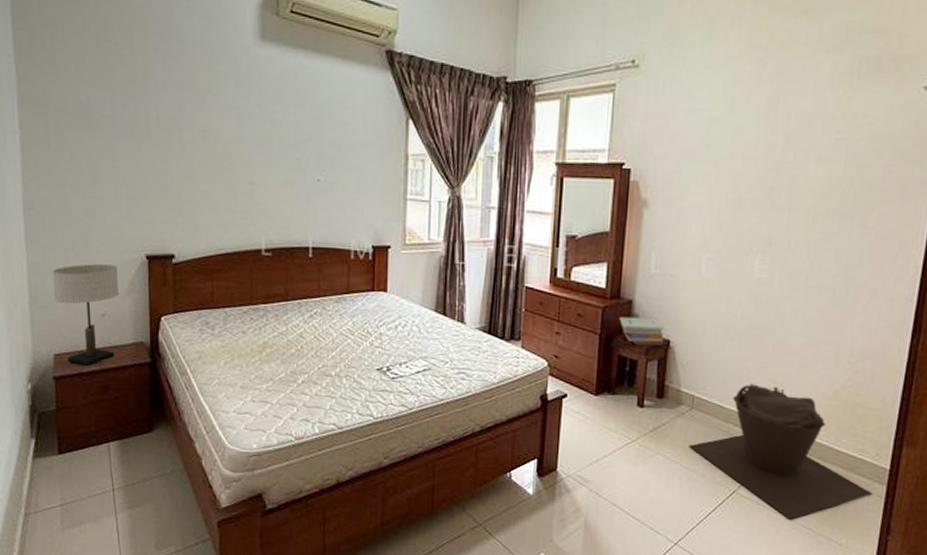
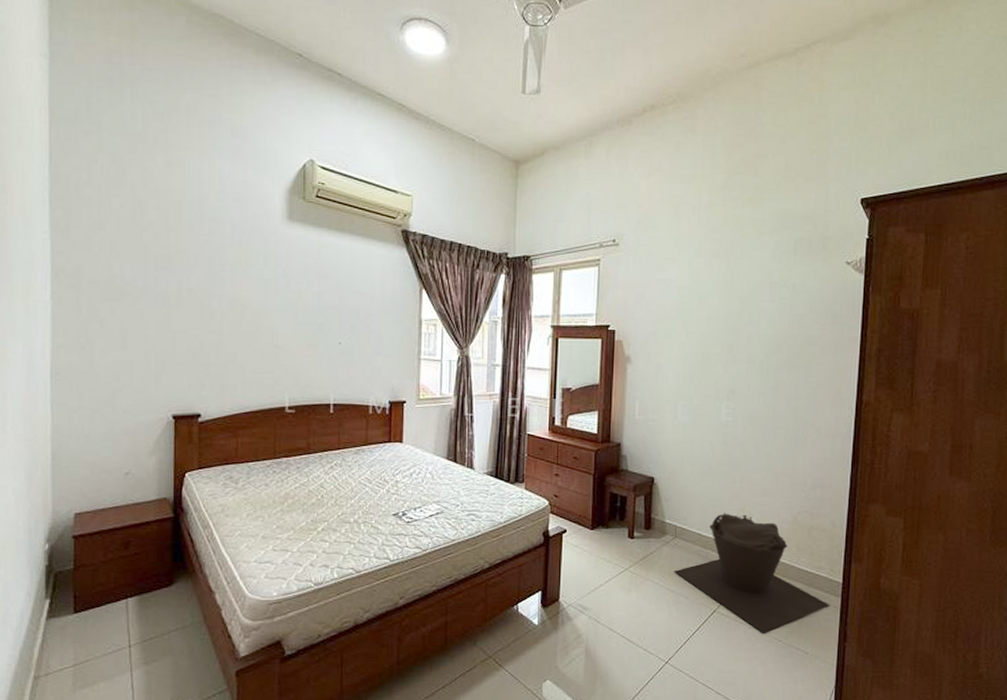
table lamp: present [51,264,120,366] -> none [76,425,145,523]
books: present [619,316,664,347] -> none [610,458,649,484]

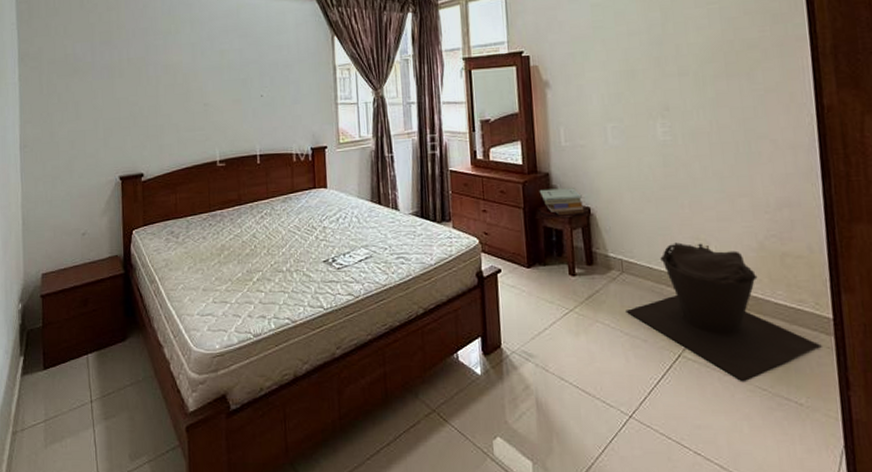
books: none [610,458,649,484] -> present [539,188,585,216]

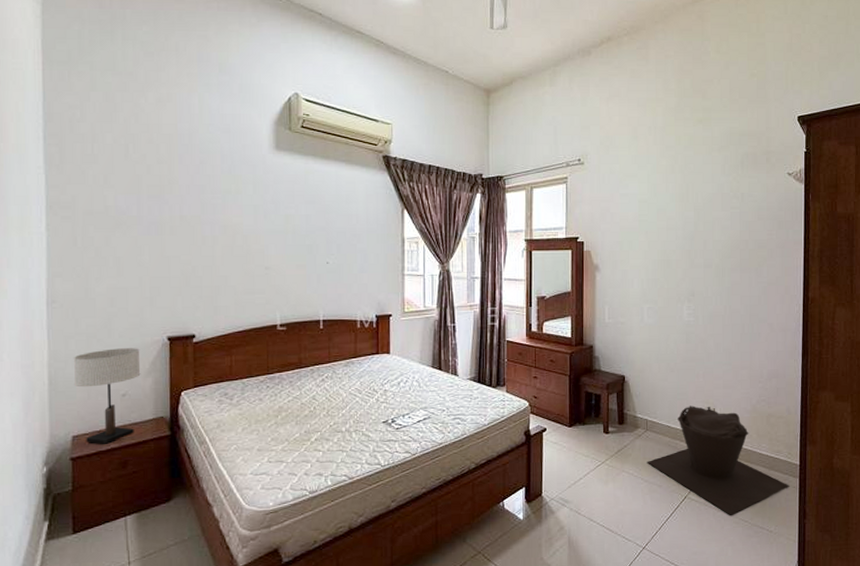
table lamp: none [41,188,98,282] -> present [73,348,141,444]
books: present [539,188,585,216] -> none [584,359,620,383]

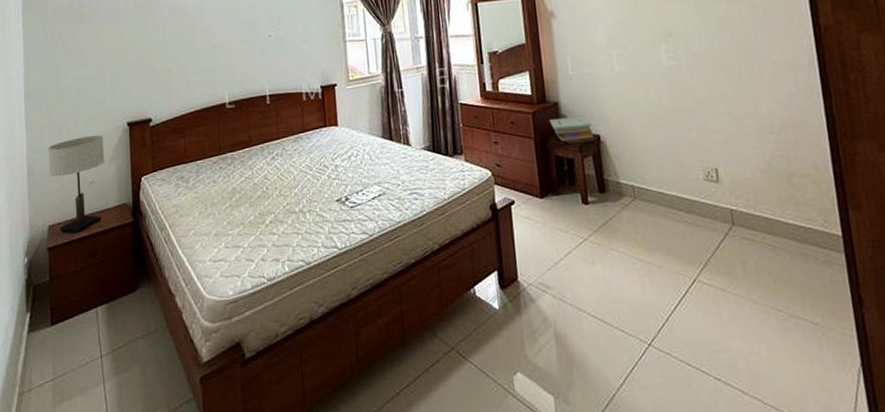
books: none [584,359,620,383] -> present [549,116,595,145]
laundry basket: present [647,405,790,515] -> none [639,166,833,303]

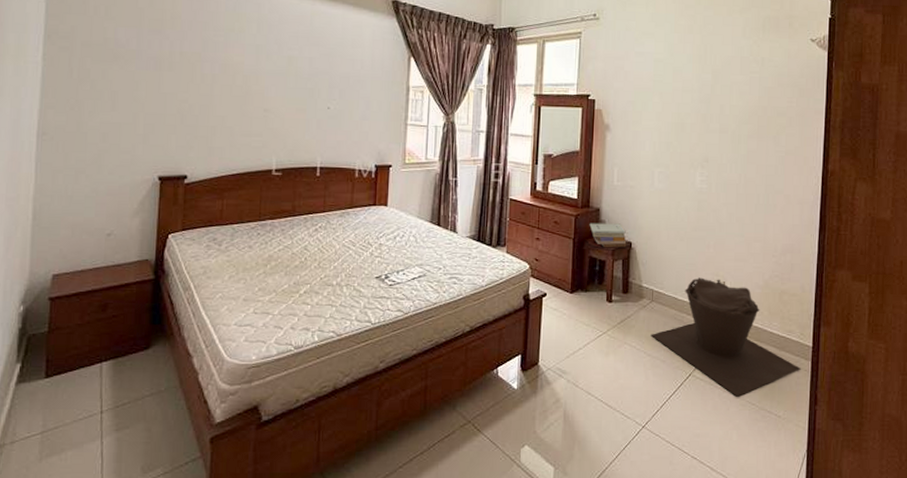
table lamp: present [47,135,105,233] -> none [59,185,129,285]
laundry basket: none [639,166,833,303] -> present [651,277,801,397]

